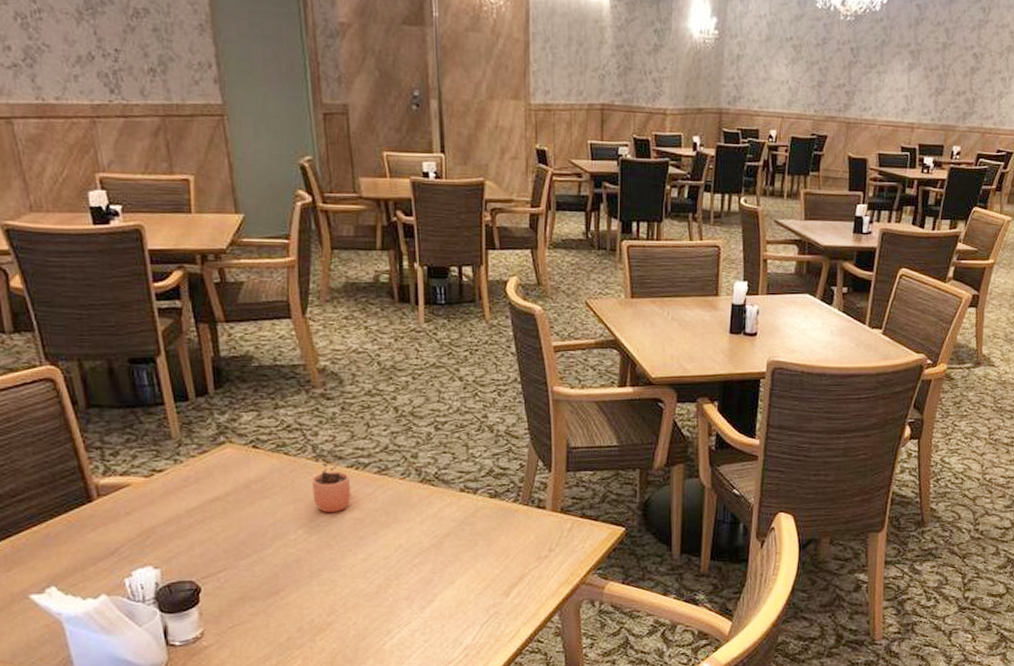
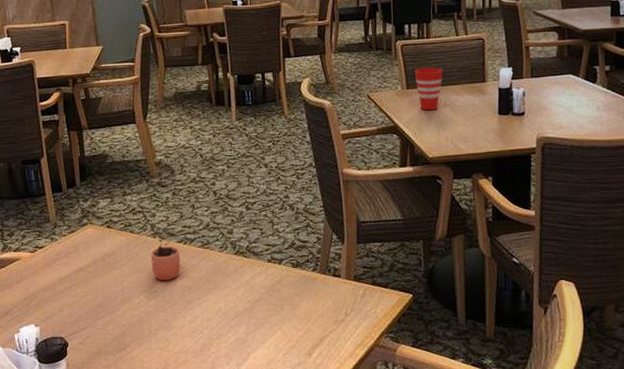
cup: none [640,274,673,325] -> present [414,67,443,111]

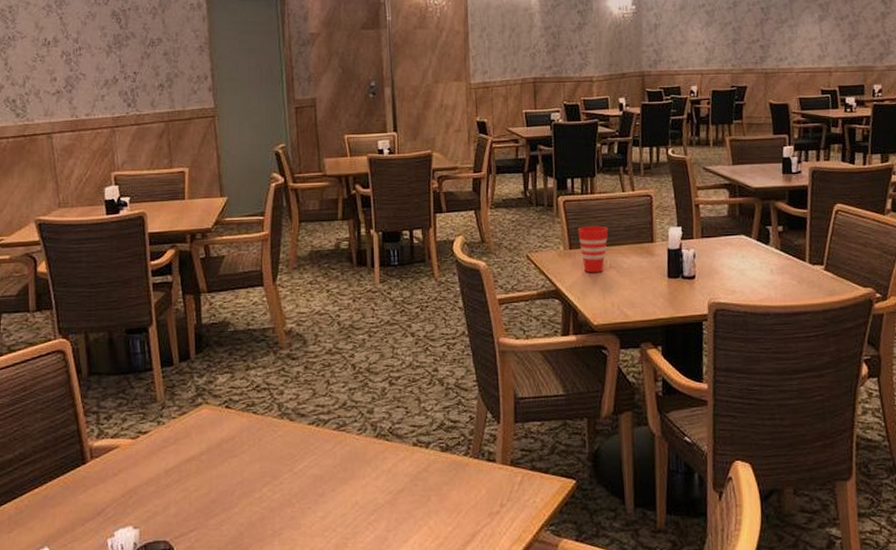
cocoa: present [150,230,181,280] -> none [276,409,312,469]

